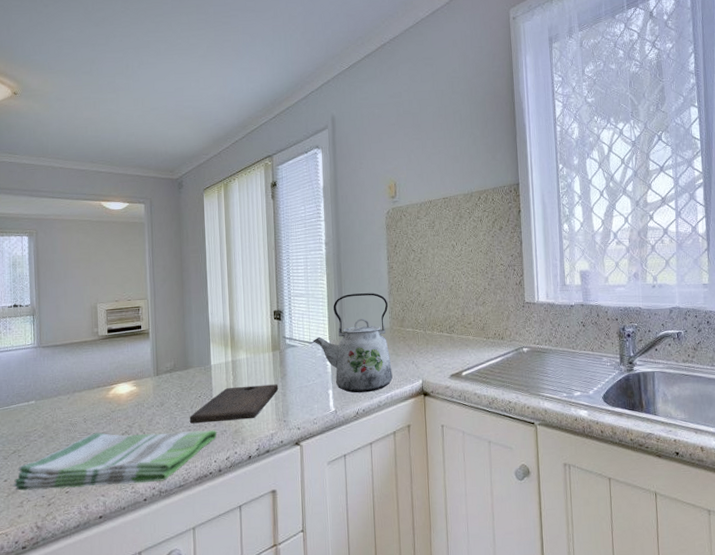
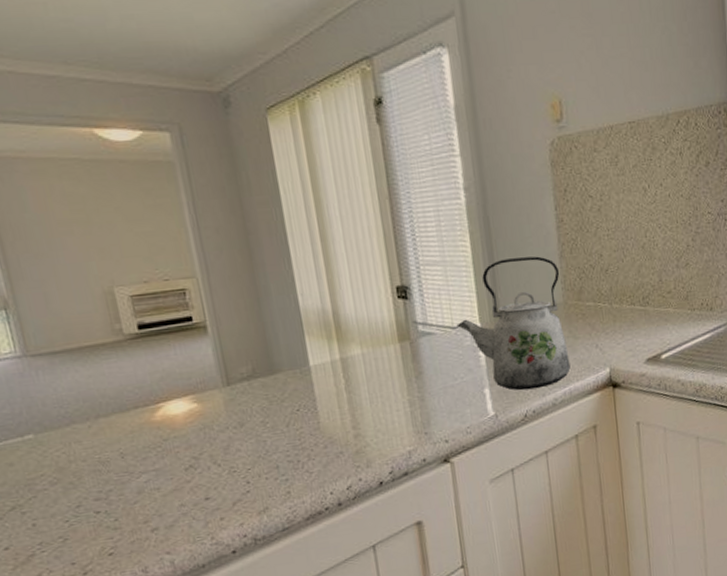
dish towel: present [12,430,217,491] -> none [19,453,331,560]
cutting board: present [190,384,279,424] -> none [286,386,413,448]

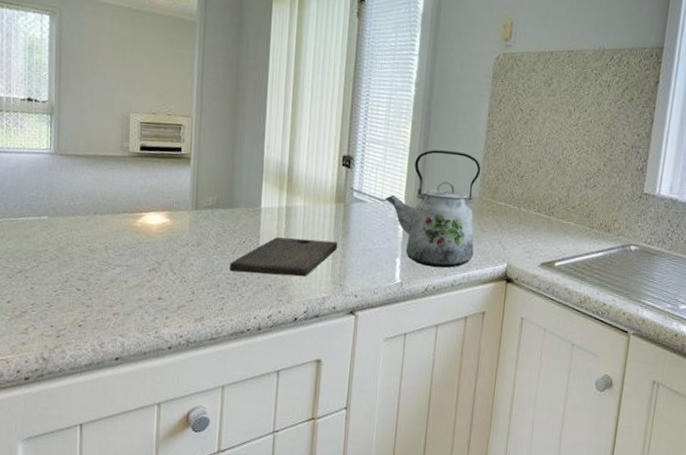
cutting board: none [286,386,413,448] -> present [230,237,338,277]

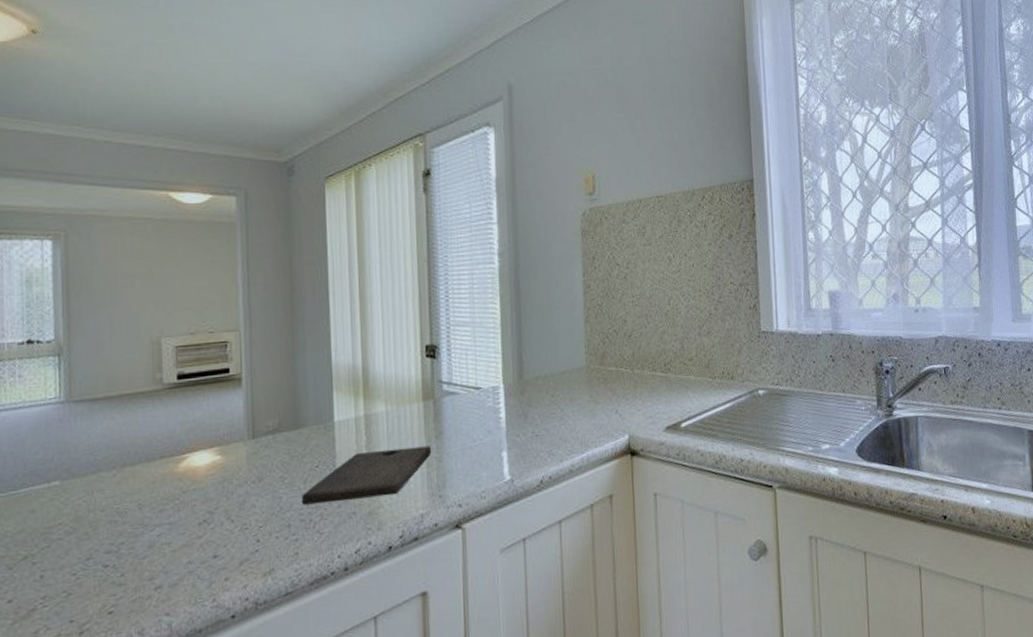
kettle: present [385,150,481,269] -> none [480,320,589,455]

